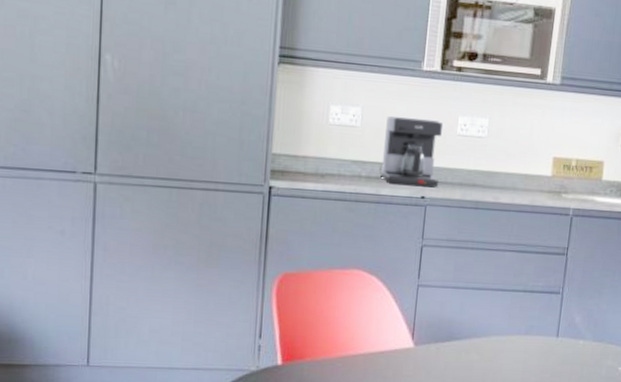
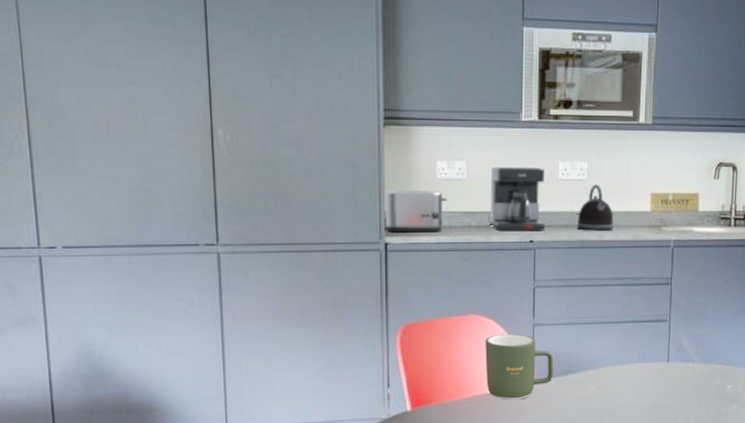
toaster: none [270,132,339,180] -> present [385,191,447,233]
mug: none [363,293,437,363] -> present [485,334,554,400]
kettle: none [472,143,512,193] -> present [576,185,615,231]

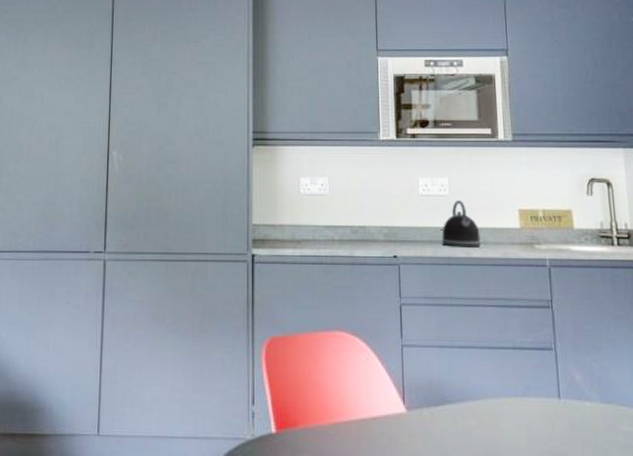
toaster: present [385,191,447,233] -> none [252,205,311,245]
mug: present [485,334,554,400] -> none [351,354,427,430]
coffee maker: present [490,166,546,232] -> none [351,182,409,247]

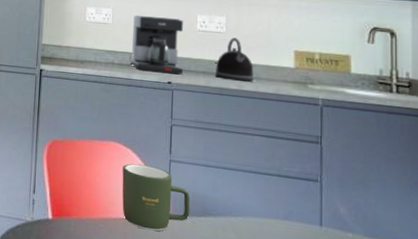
coffee maker: none [351,182,409,247] -> present [131,15,184,75]
mug: none [351,354,427,430] -> present [122,163,191,232]

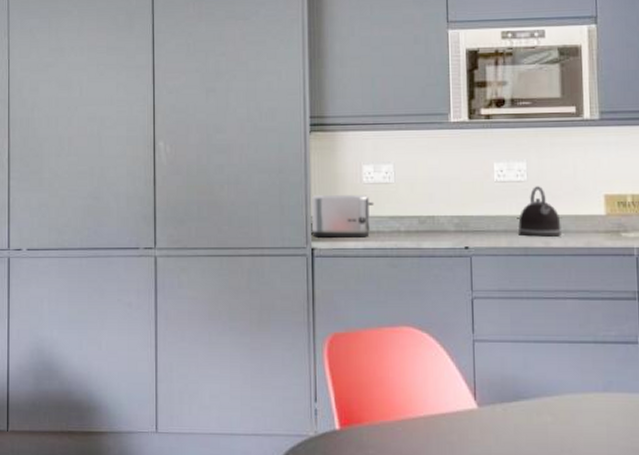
toaster: none [41,28,94,65] -> present [311,195,375,238]
mug: present [122,163,191,232] -> none [419,350,500,427]
coffee maker: present [131,15,184,75] -> none [419,169,482,237]

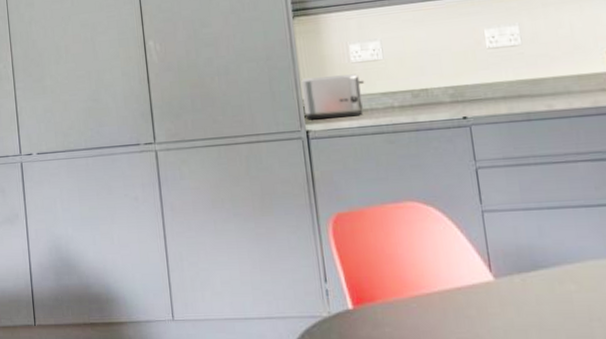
kettle: present [517,186,563,237] -> none [516,48,566,101]

